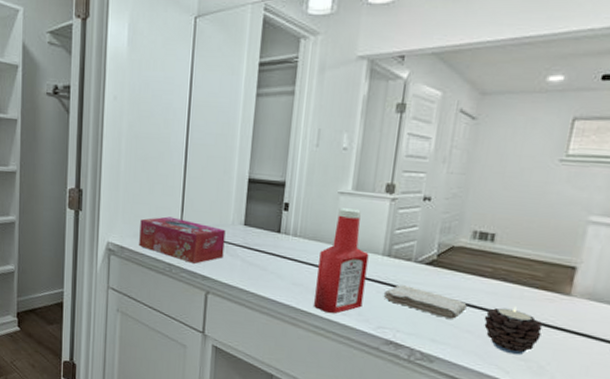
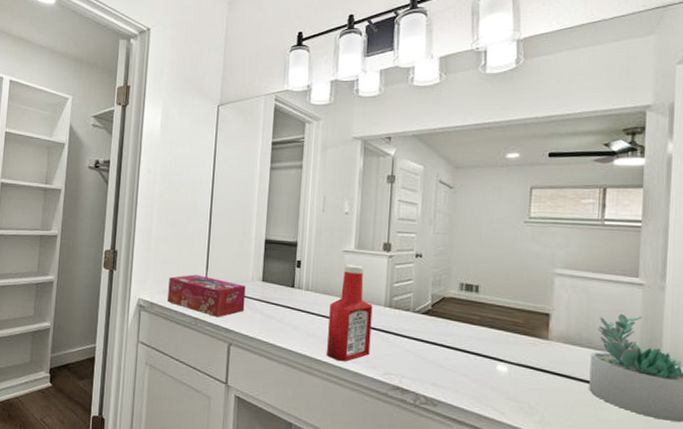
washcloth: present [383,284,467,319] -> none [387,333,461,364]
candle: present [484,306,543,355] -> none [477,351,528,397]

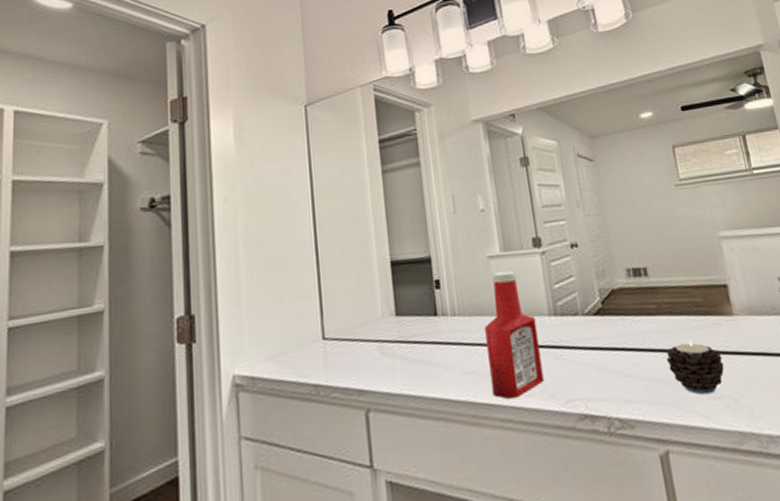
tissue box: present [167,274,246,318] -> none [272,324,379,379]
candle: none [477,351,528,397] -> present [666,339,725,395]

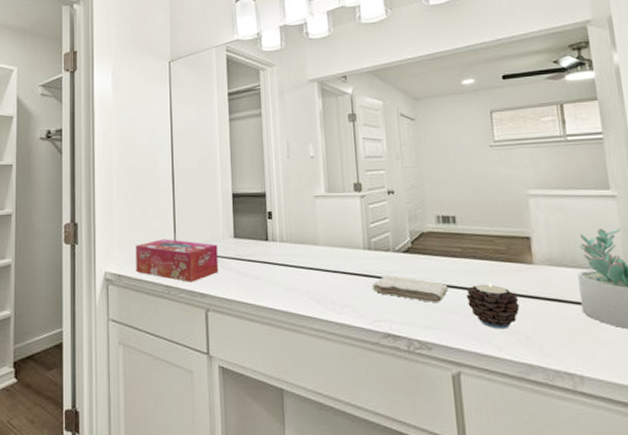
tissue box: none [272,324,379,379] -> present [136,239,219,283]
ketchup bottle: present [485,271,544,399] -> none [307,209,355,314]
washcloth: none [562,343,647,372] -> present [372,275,448,302]

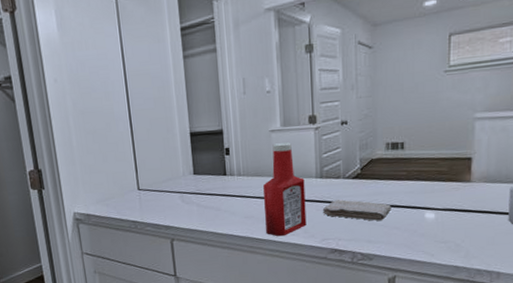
tissue box: present [136,239,219,283] -> none [100,179,181,218]
ketchup bottle: none [307,209,355,314] -> present [263,142,307,237]
candle: present [466,281,520,330] -> none [406,199,454,240]

